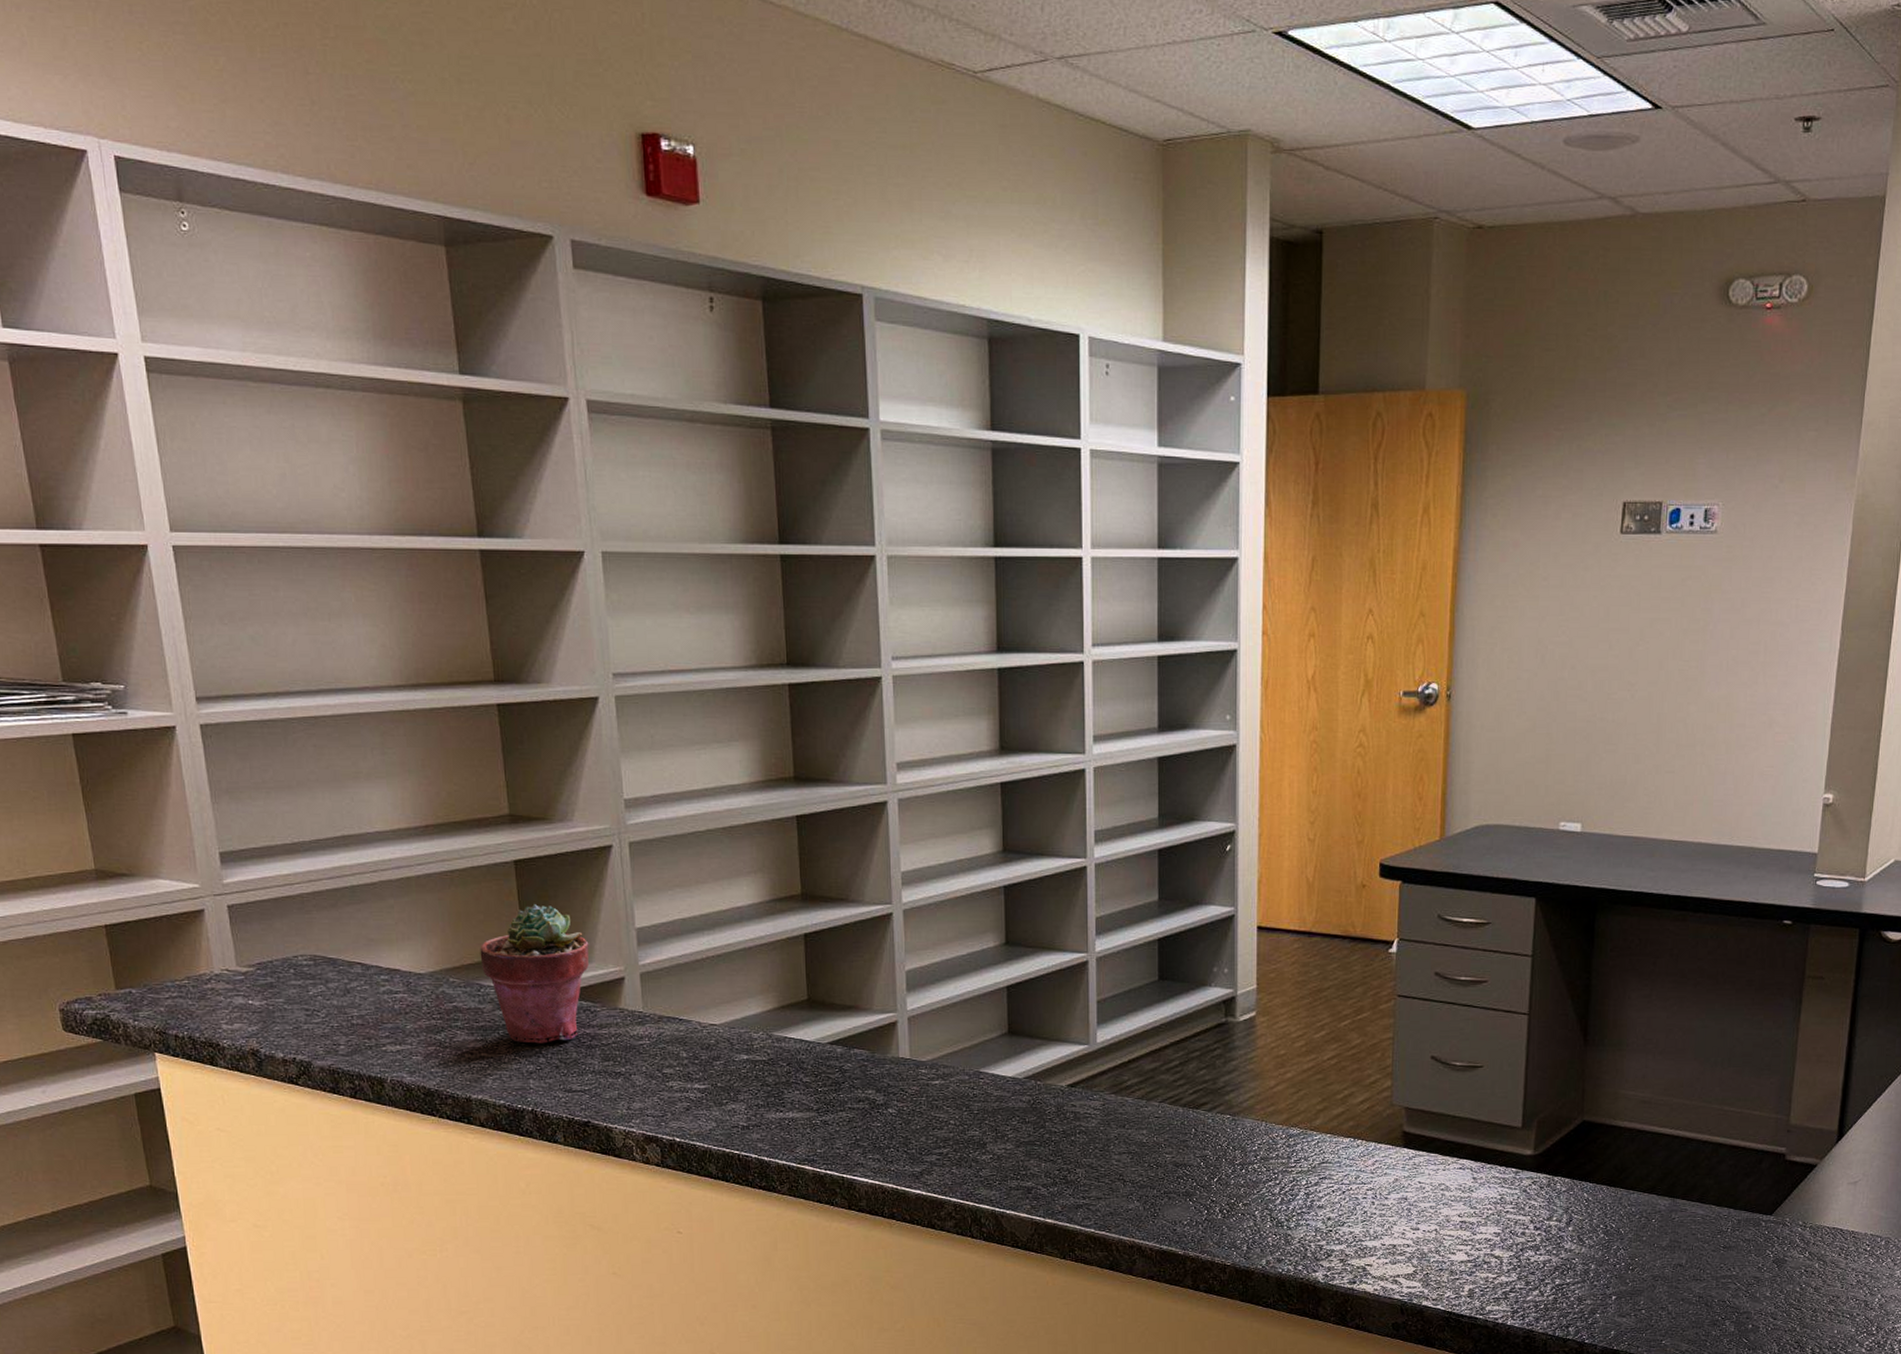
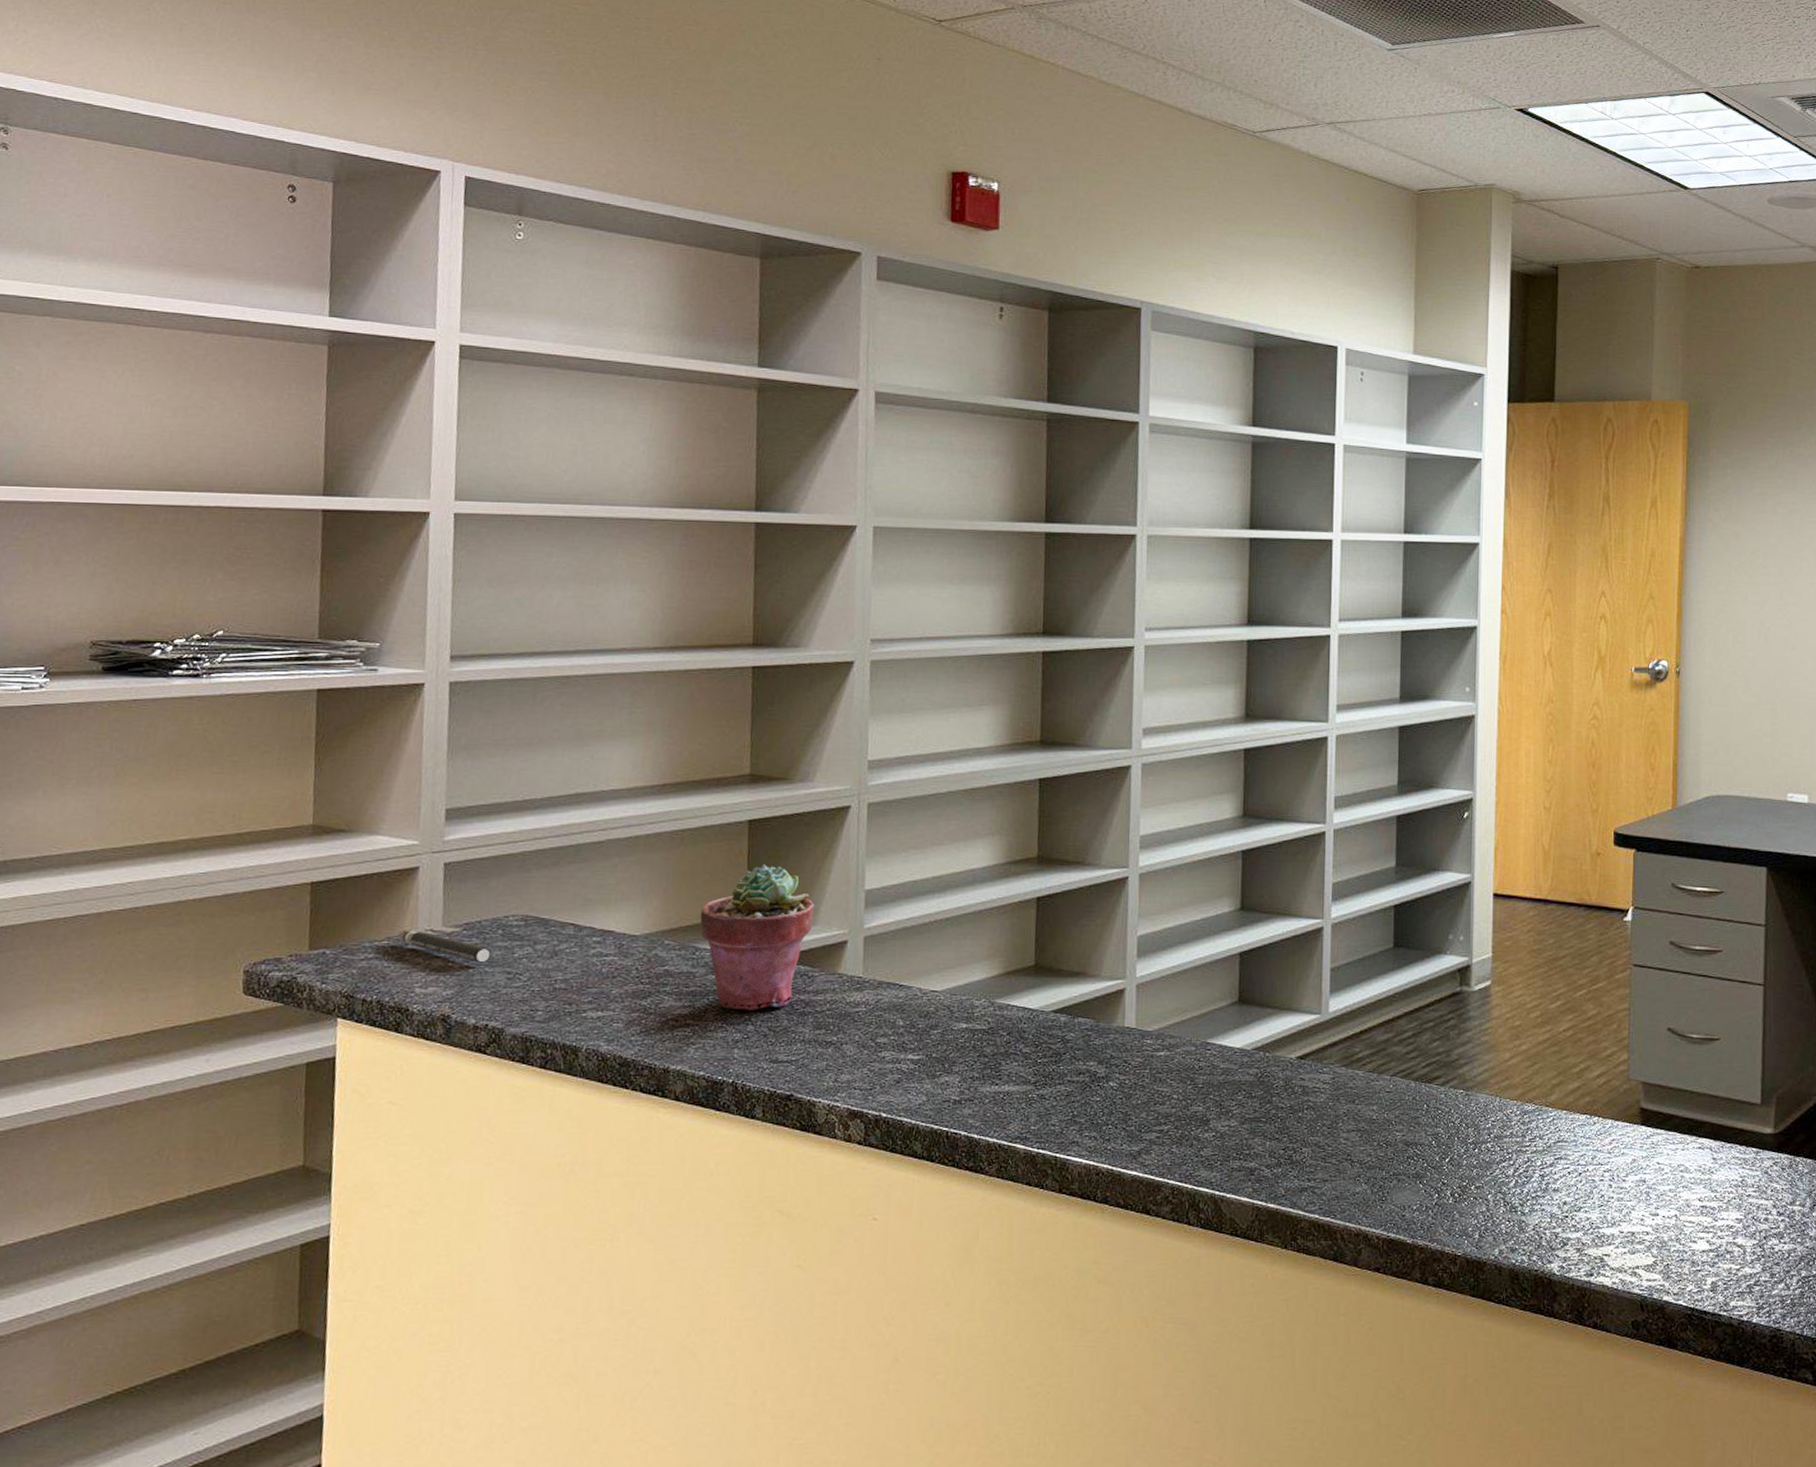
electrical cable: none [195,970,288,1001] -> present [397,930,492,963]

